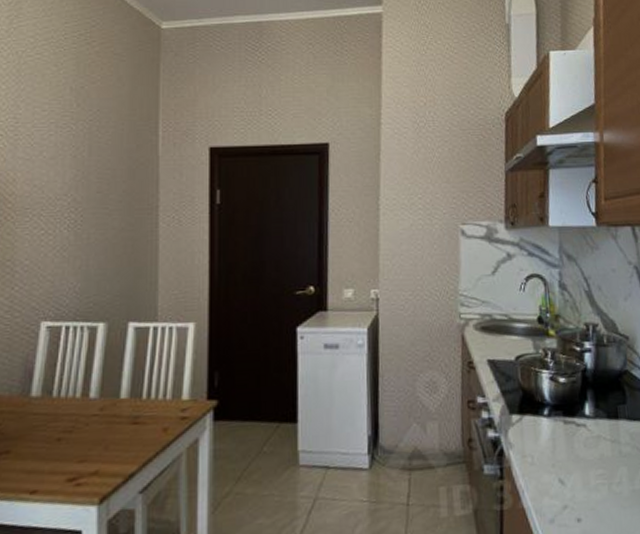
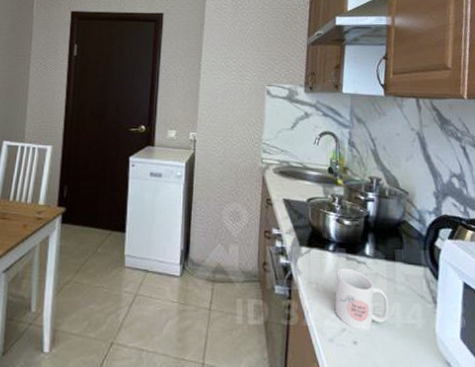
mug: none [553,433,615,505] -> present [335,268,389,331]

